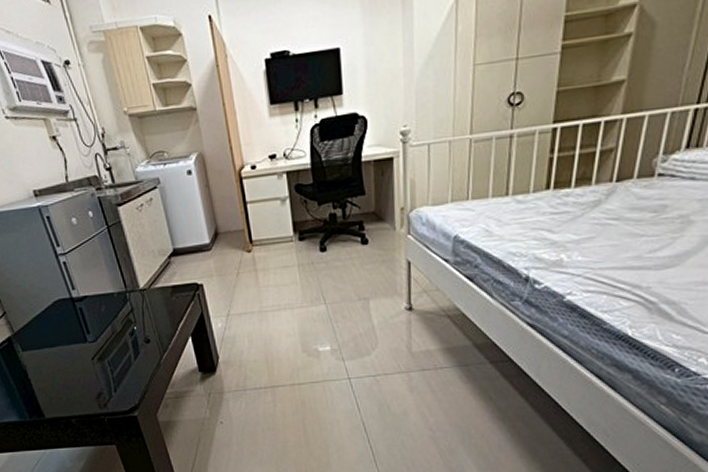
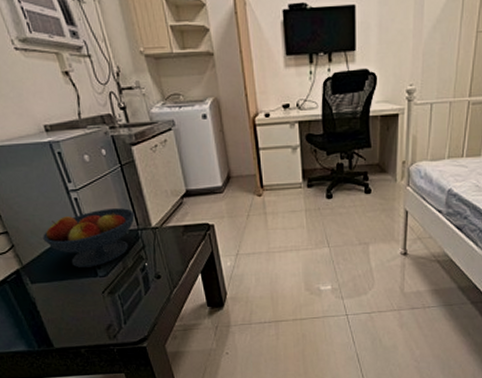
fruit bowl: none [33,270,123,333] -> present [43,208,135,268]

